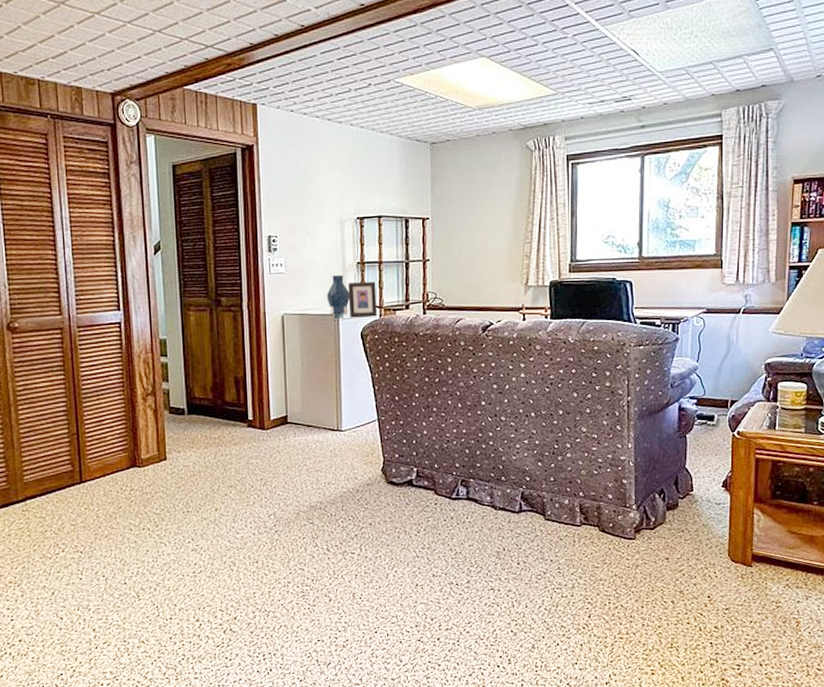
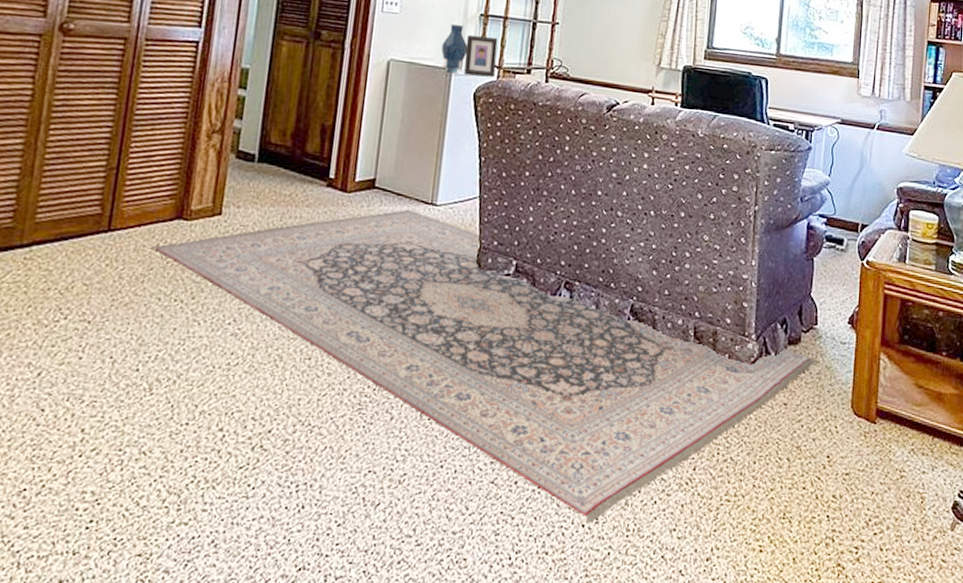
area rug: none [116,437,694,664] -> present [151,209,817,523]

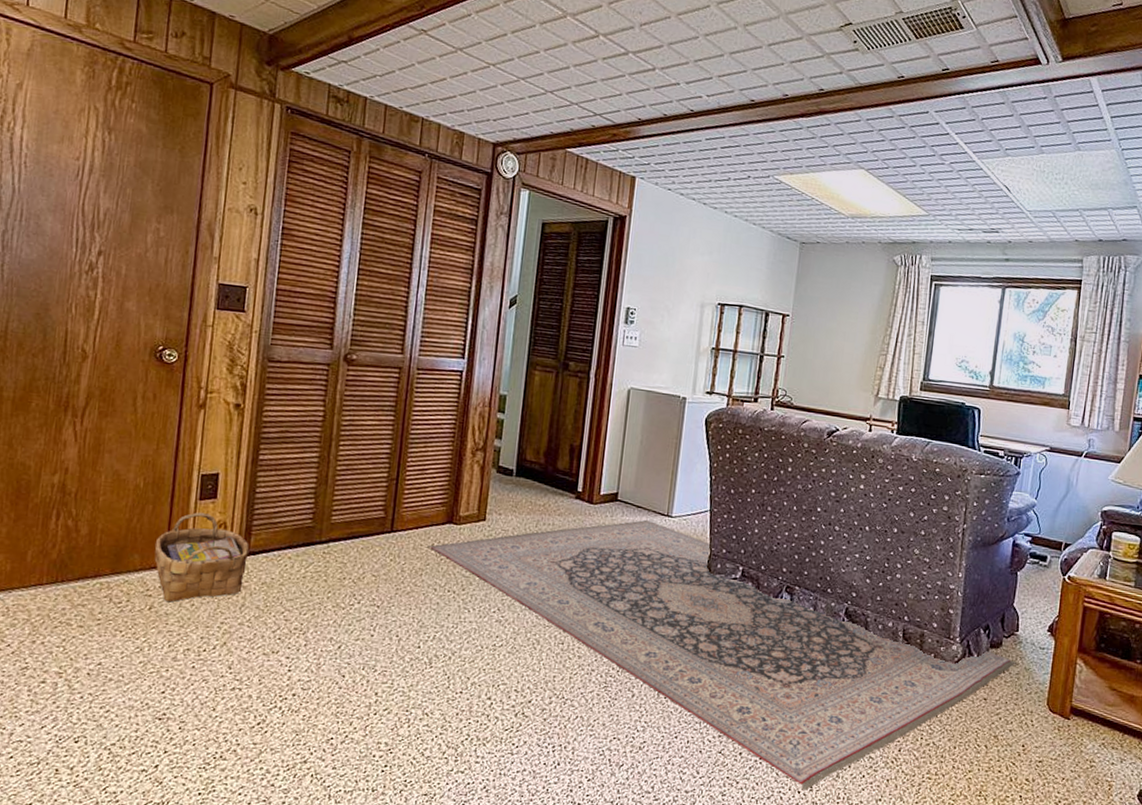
vase: present [441,25,468,74] -> none [676,357,701,402]
picture frame: present [464,35,498,78] -> none [697,367,728,405]

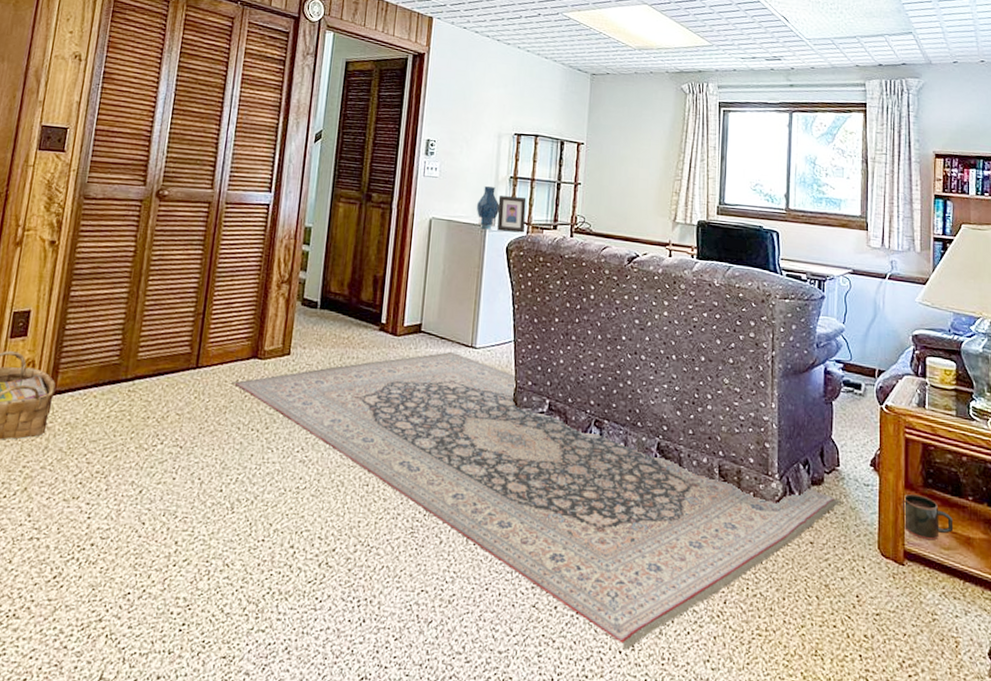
vase: none [676,357,701,402] -> present [476,186,500,230]
picture frame: none [697,367,728,405] -> present [497,195,527,233]
mug: none [1073,656,1120,698] -> present [903,493,954,540]

